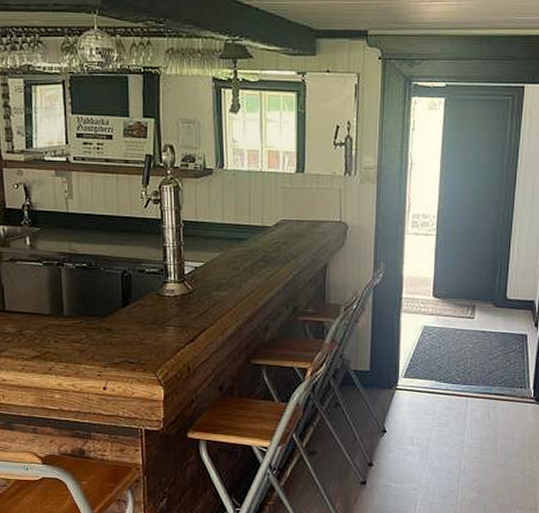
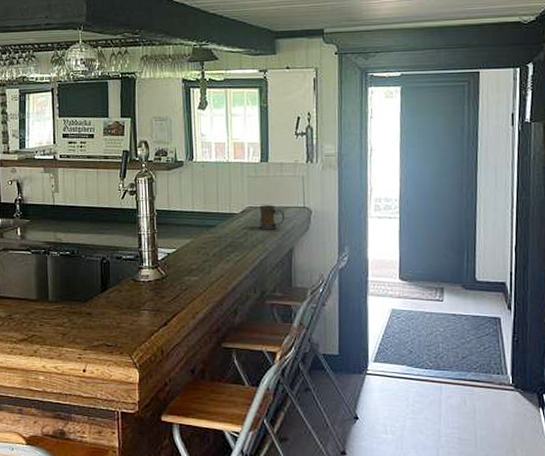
beer mug: none [292,218,320,245] -> present [259,205,285,230]

